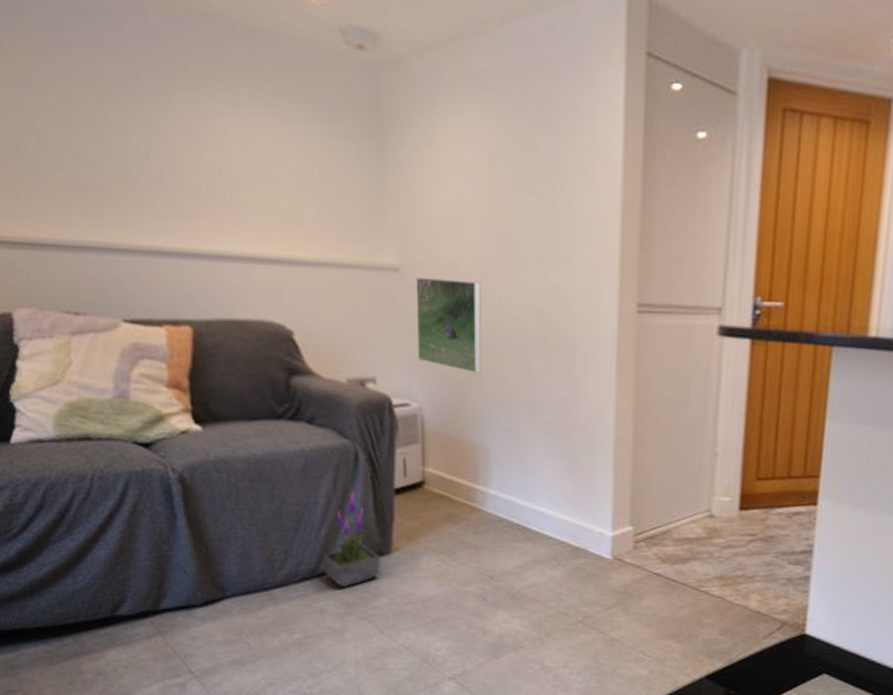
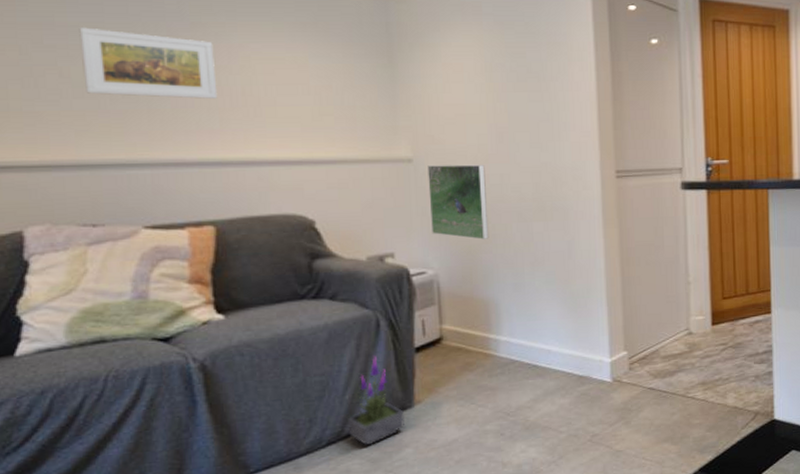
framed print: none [55,86,194,178] -> present [79,27,218,99]

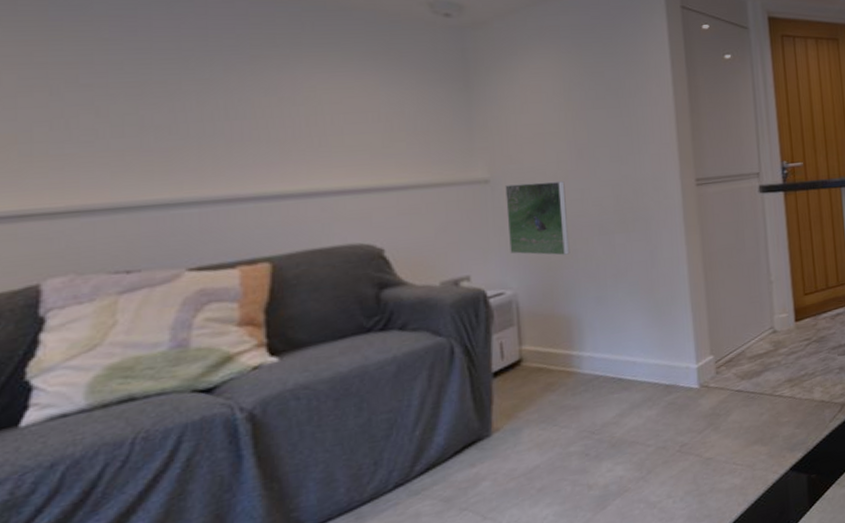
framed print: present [79,27,218,99] -> none [122,64,279,133]
potted plant: present [348,355,405,446] -> none [418,385,481,484]

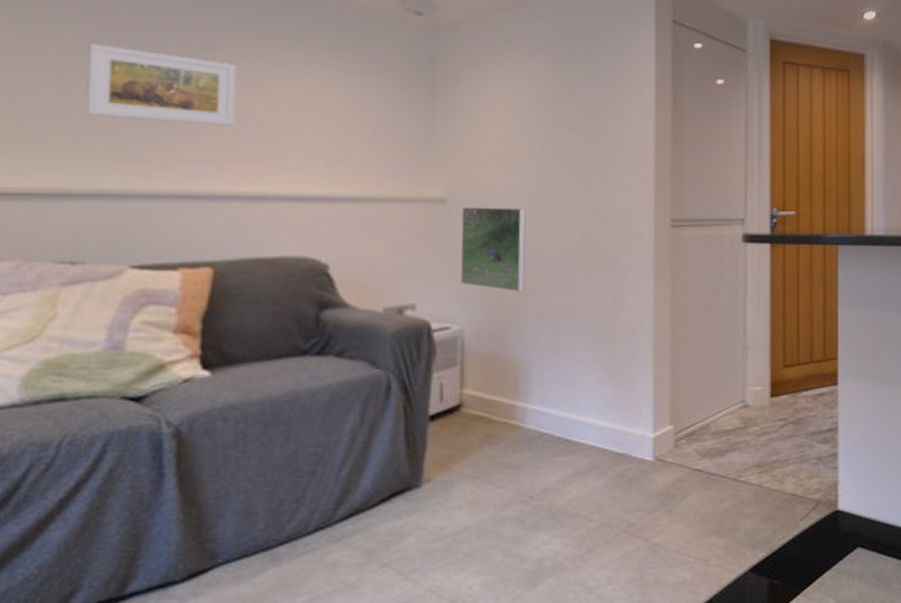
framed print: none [122,64,279,133] -> present [86,44,237,126]

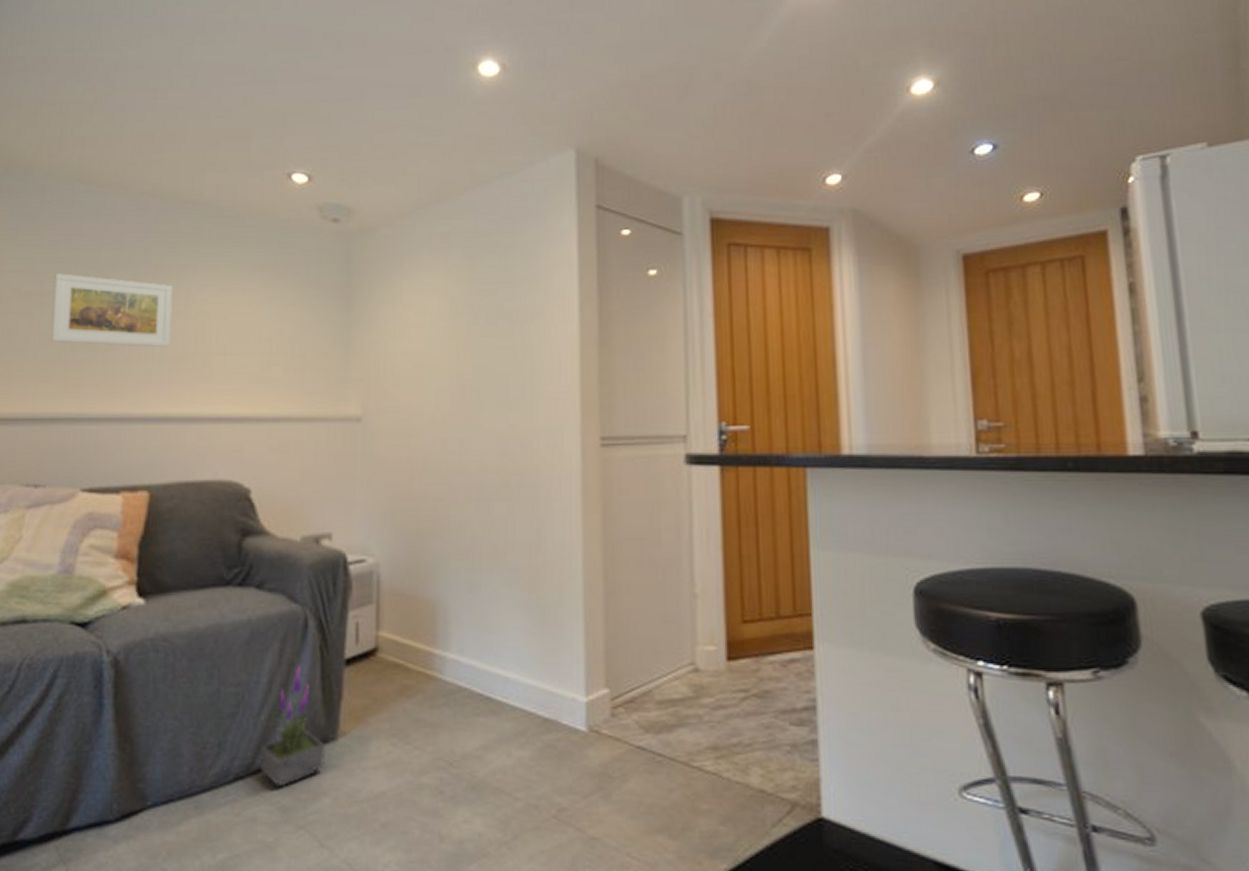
potted plant: none [341,423,409,533] -> present [260,665,325,788]
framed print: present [460,207,526,292] -> none [376,425,442,521]

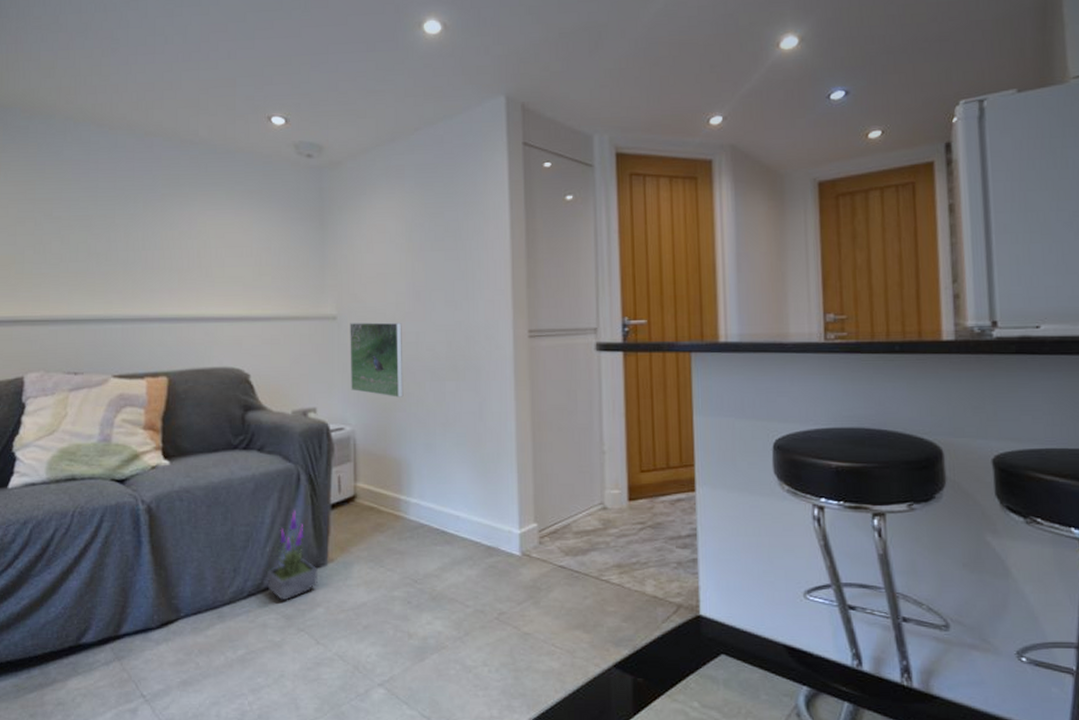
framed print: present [51,273,173,347] -> none [78,201,178,261]
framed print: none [376,425,442,521] -> present [350,322,404,397]

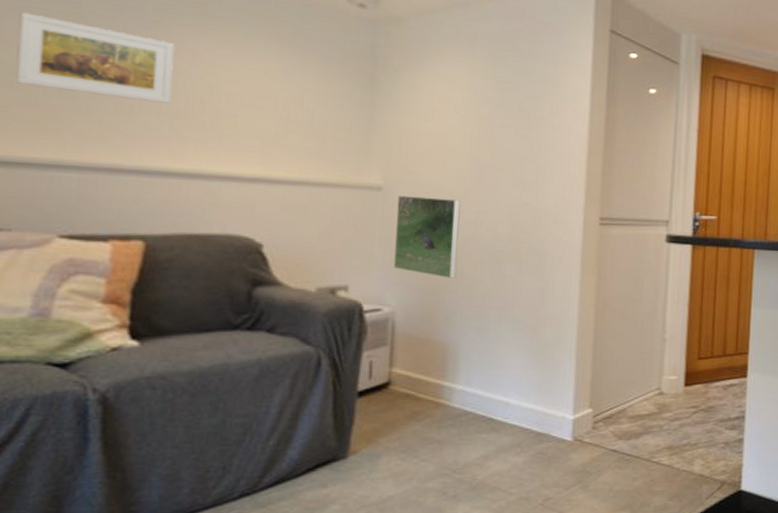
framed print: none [78,201,178,261] -> present [15,12,175,103]
potted plant: present [267,509,318,601] -> none [267,397,335,500]

